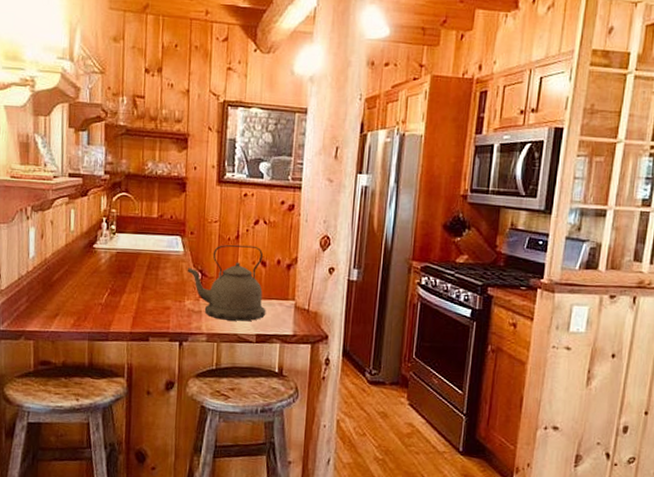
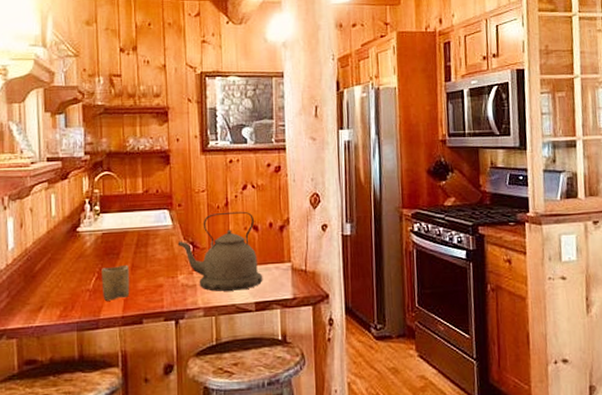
cup: none [113,284,140,316] -> present [101,264,130,301]

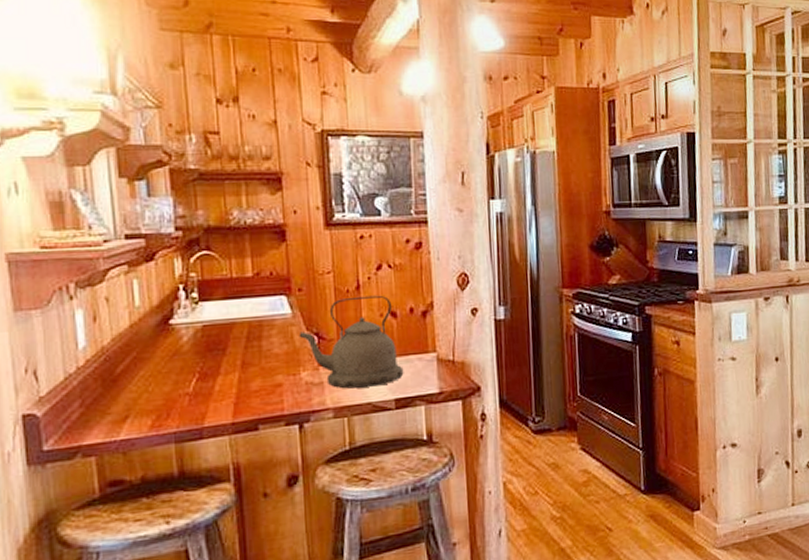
cup: present [101,264,130,301] -> none [203,361,241,406]

